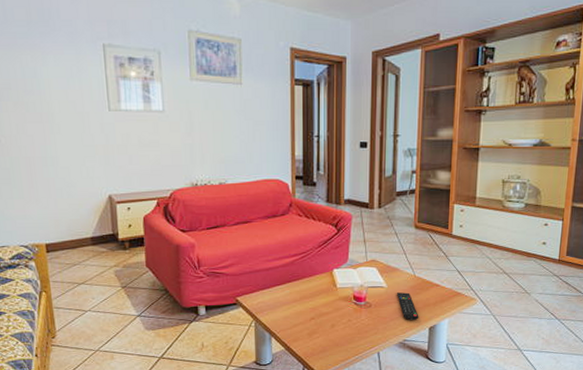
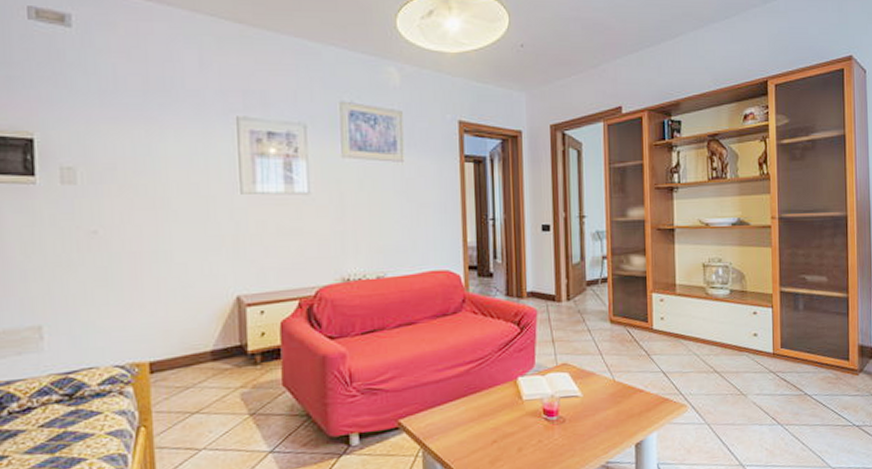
remote control: present [397,292,419,321] -> none [595,401,623,437]

